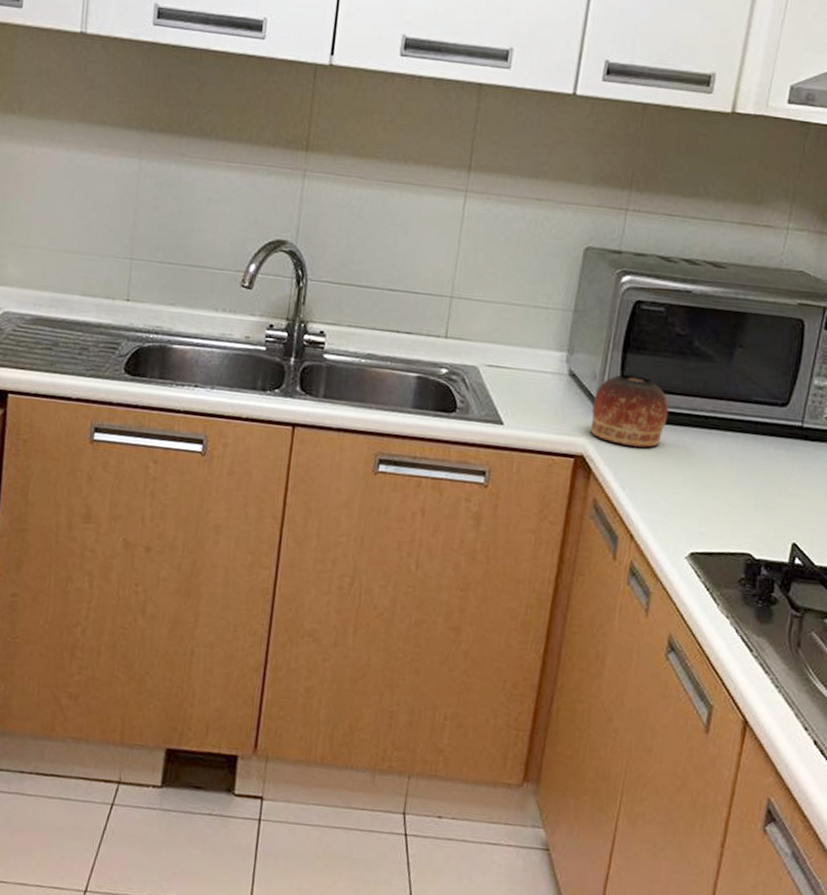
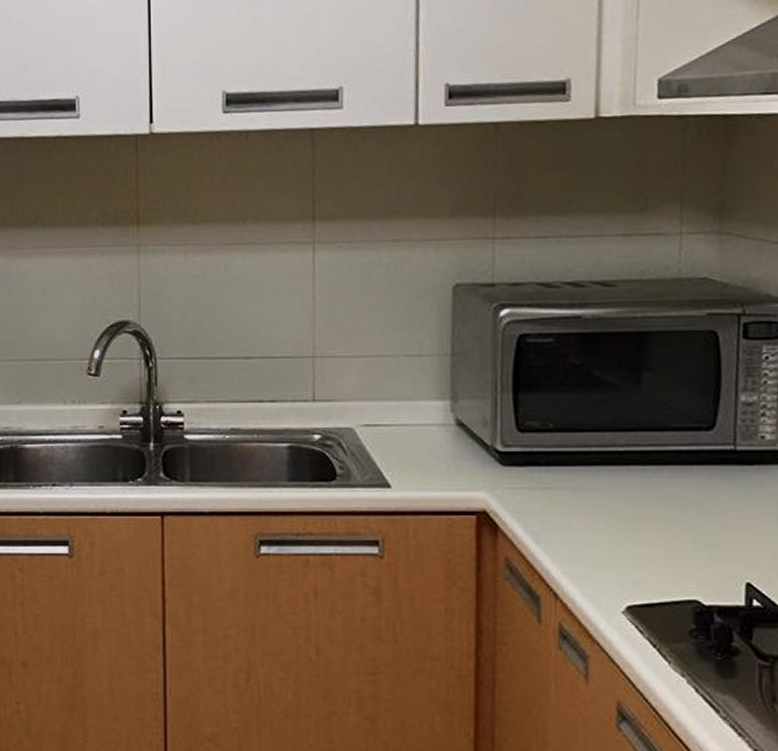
bowl: present [590,374,669,448] -> none [488,416,576,494]

